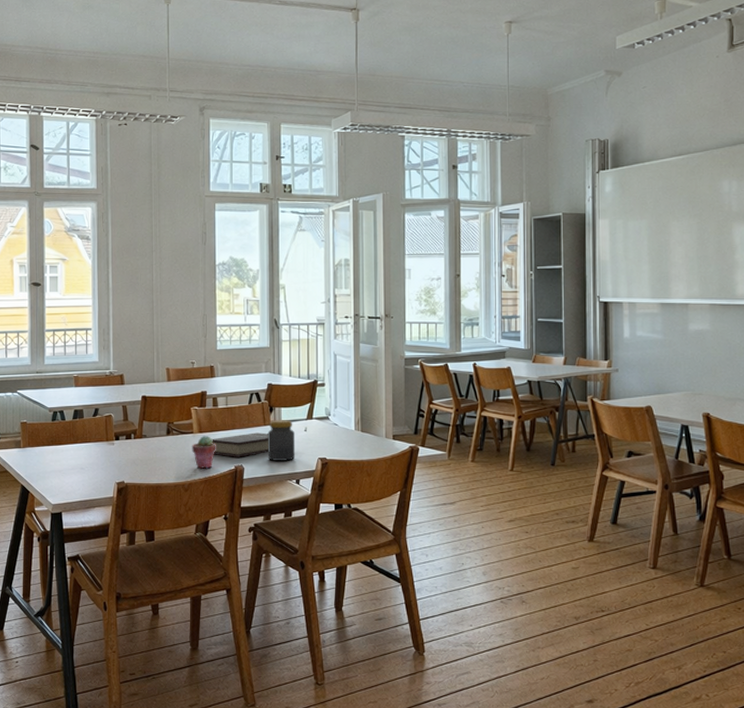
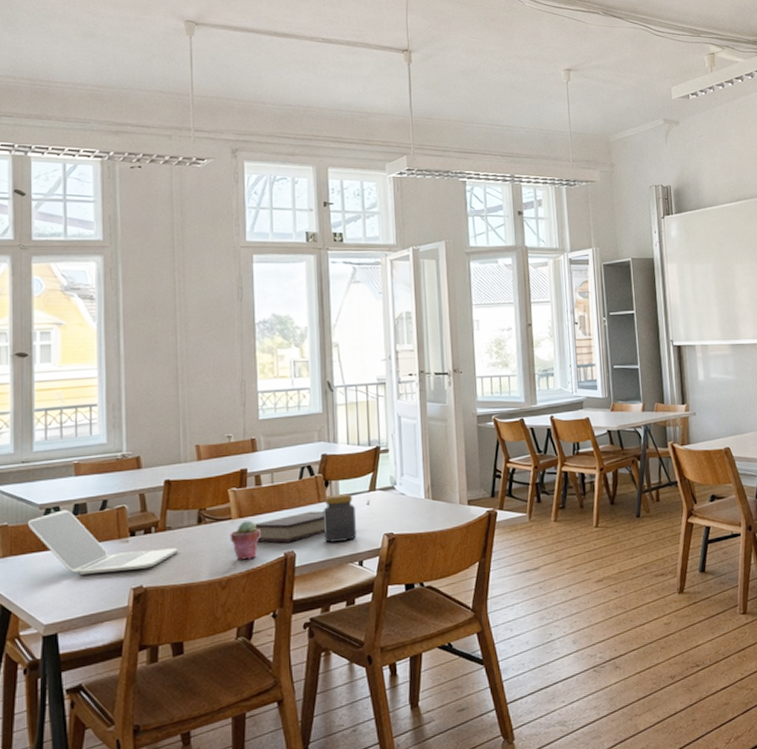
laptop: none [40,414,151,467] -> present [27,510,178,575]

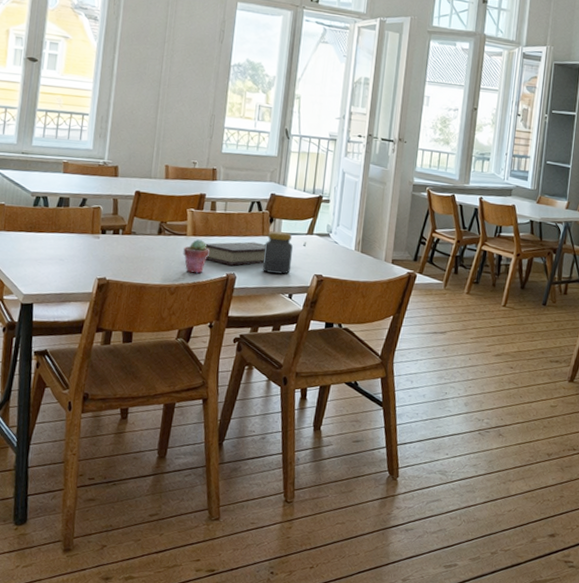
laptop: present [27,510,178,575] -> none [20,200,139,264]

